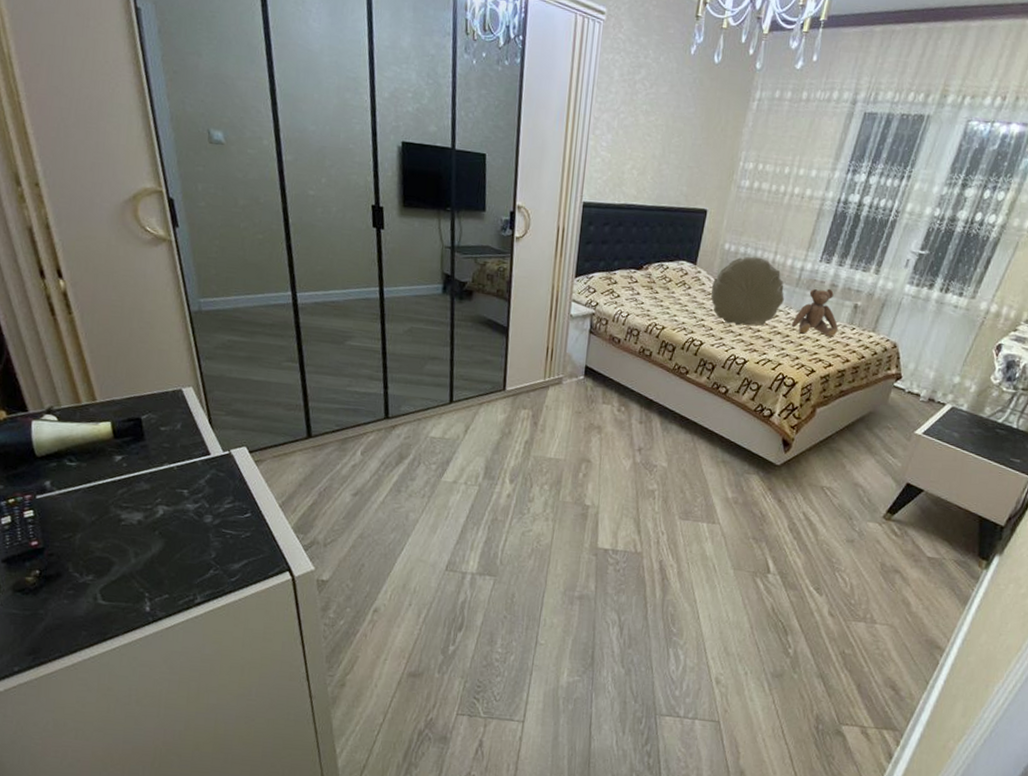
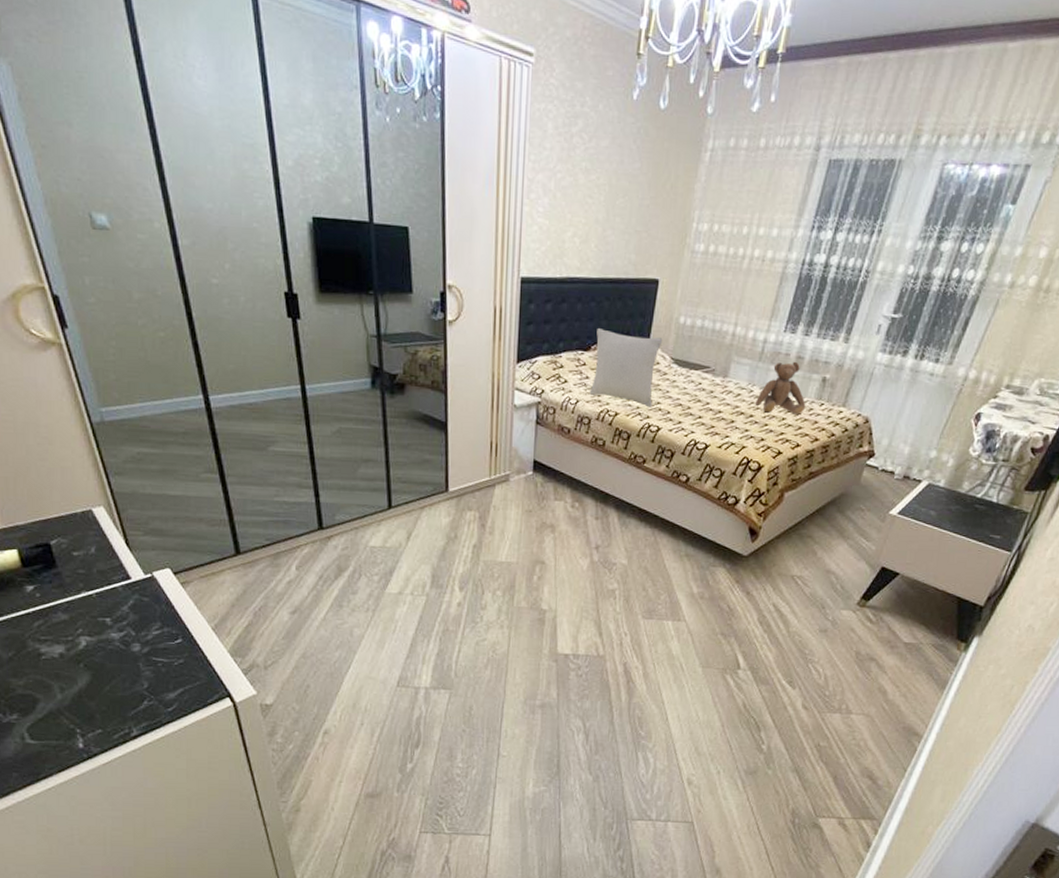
pillow: none [639,249,709,324] -> present [589,327,663,408]
pillow: present [710,256,784,326] -> none [666,329,746,407]

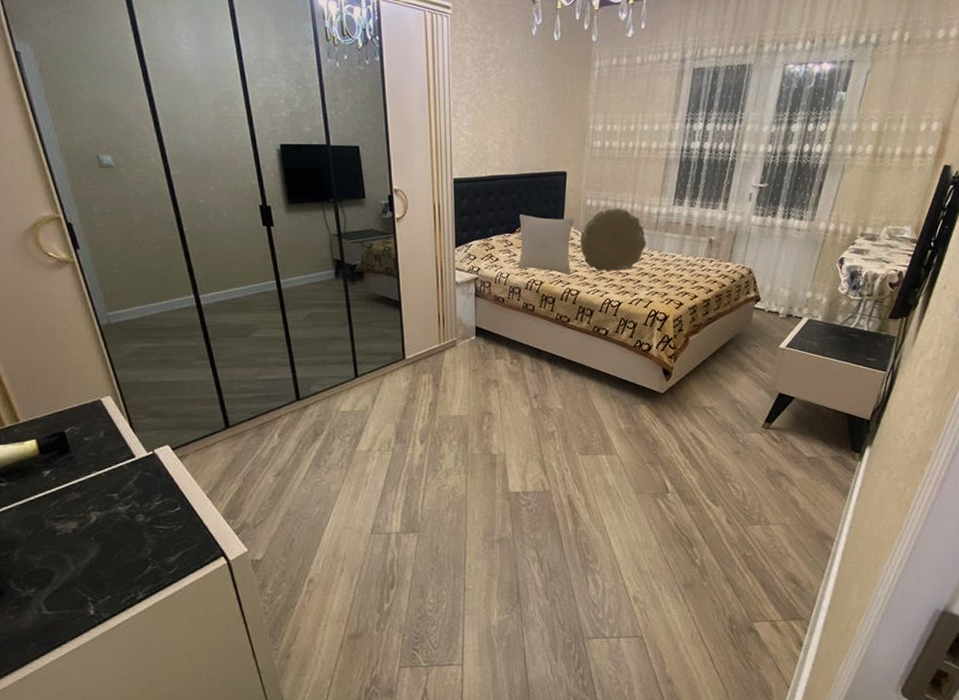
pillow: none [666,329,746,407] -> present [580,208,646,271]
teddy bear: present [755,361,806,415] -> none [656,228,698,272]

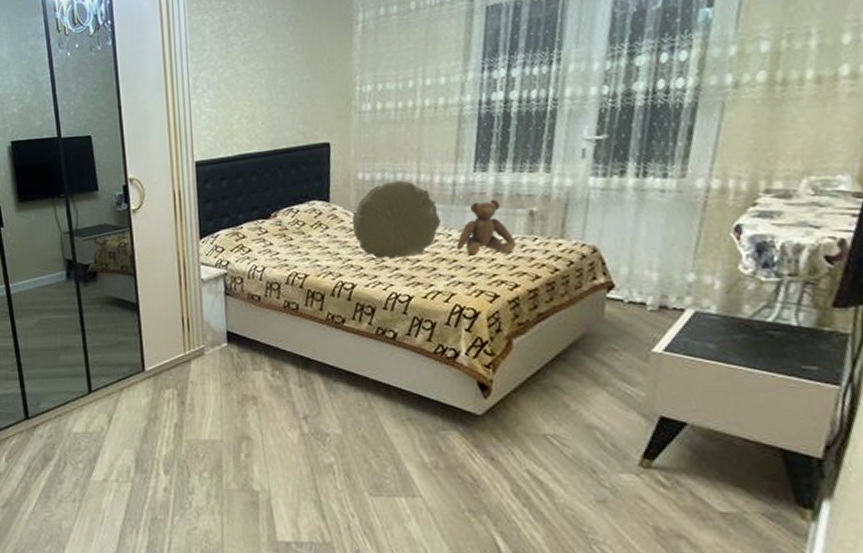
pillow: present [518,213,575,275] -> none [274,195,344,266]
teddy bear: none [656,228,698,272] -> present [456,199,517,256]

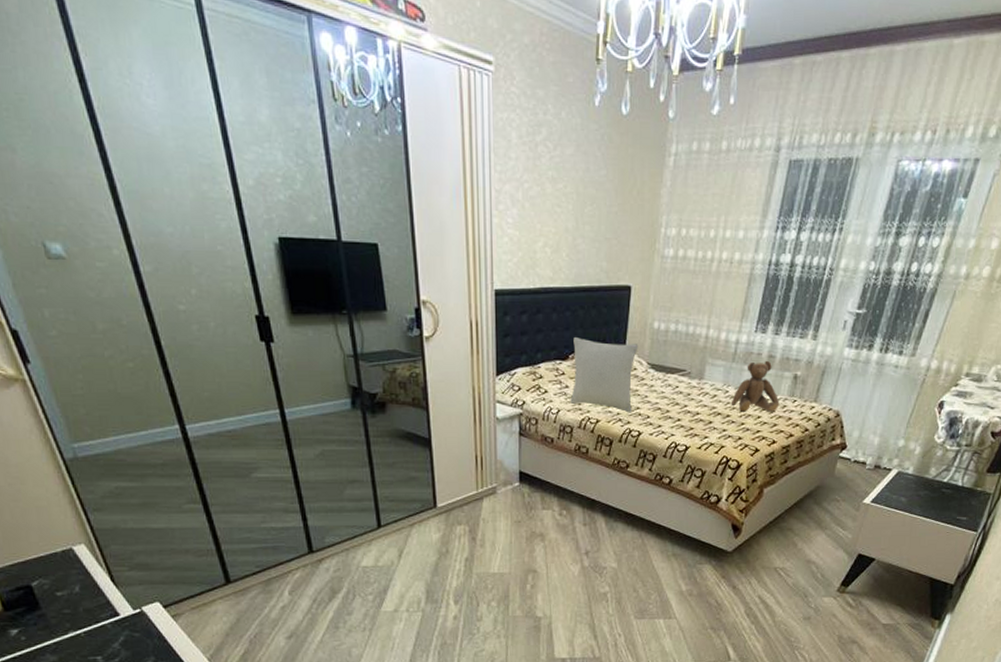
pillow: none [274,195,344,266] -> present [570,336,639,413]
pillow: present [352,180,441,259] -> none [644,333,721,409]

